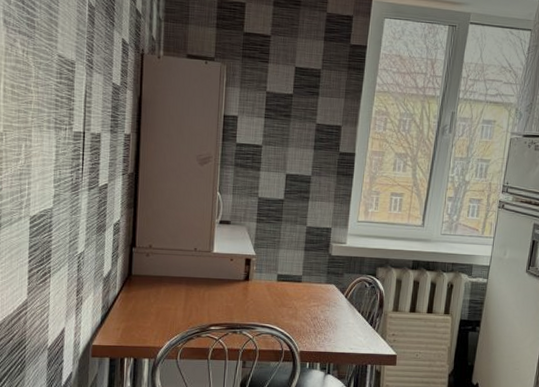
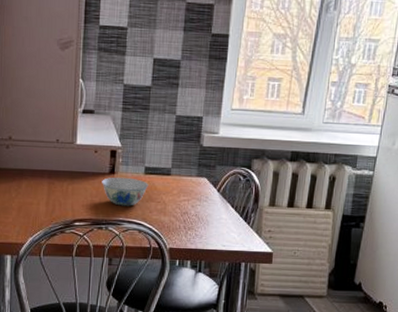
bowl: none [237,283,281,312] -> present [102,177,148,206]

